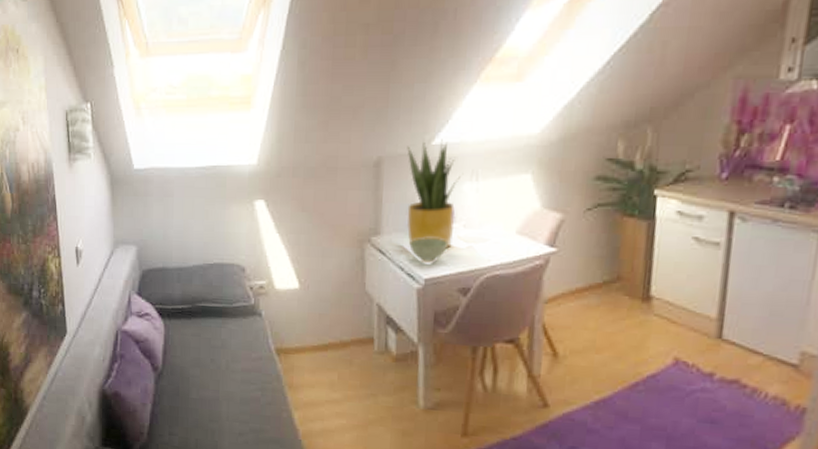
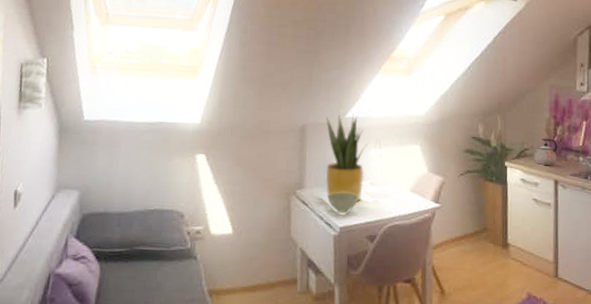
kettle: none [698,155,740,191] -> present [533,139,558,165]

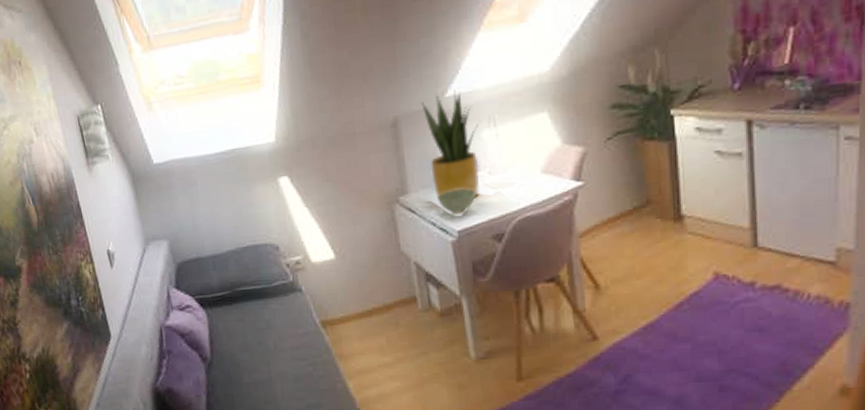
kettle: present [533,139,558,165] -> none [712,64,750,104]

